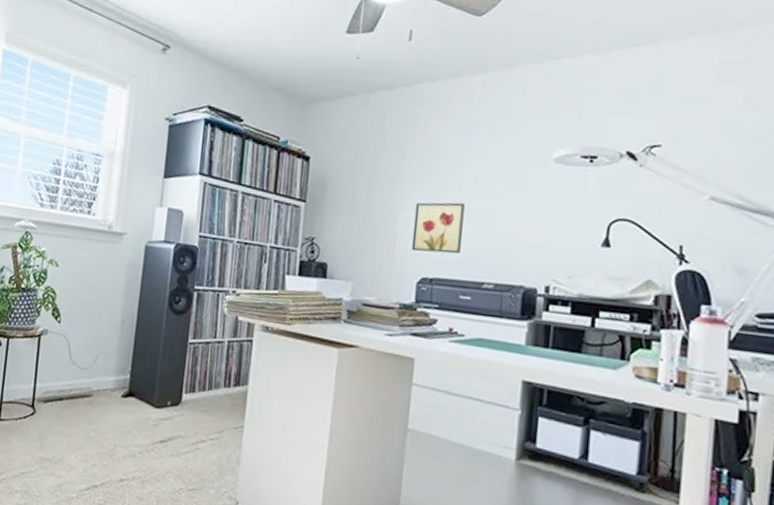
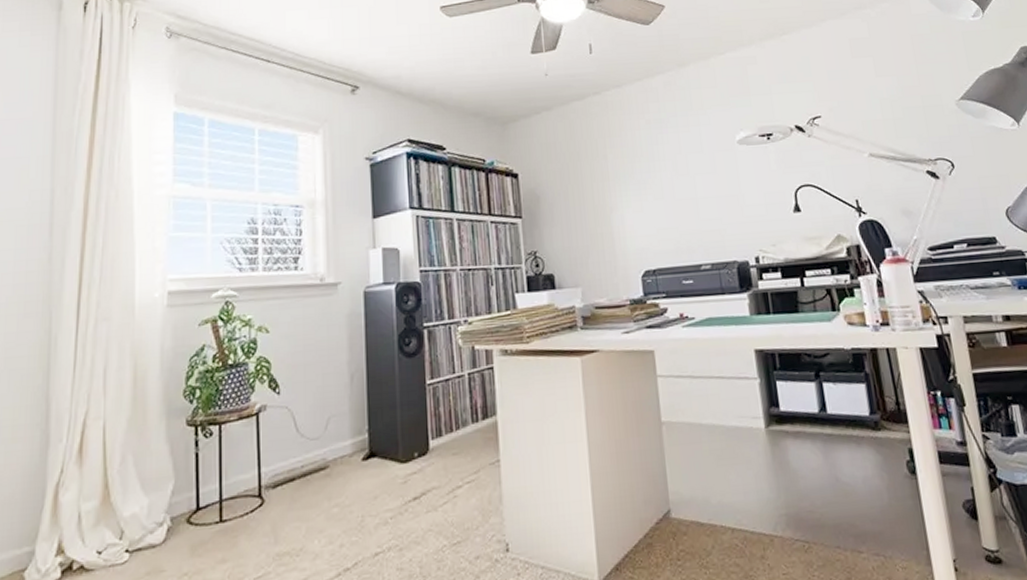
wall art: present [411,202,465,254] -> none [626,194,674,247]

